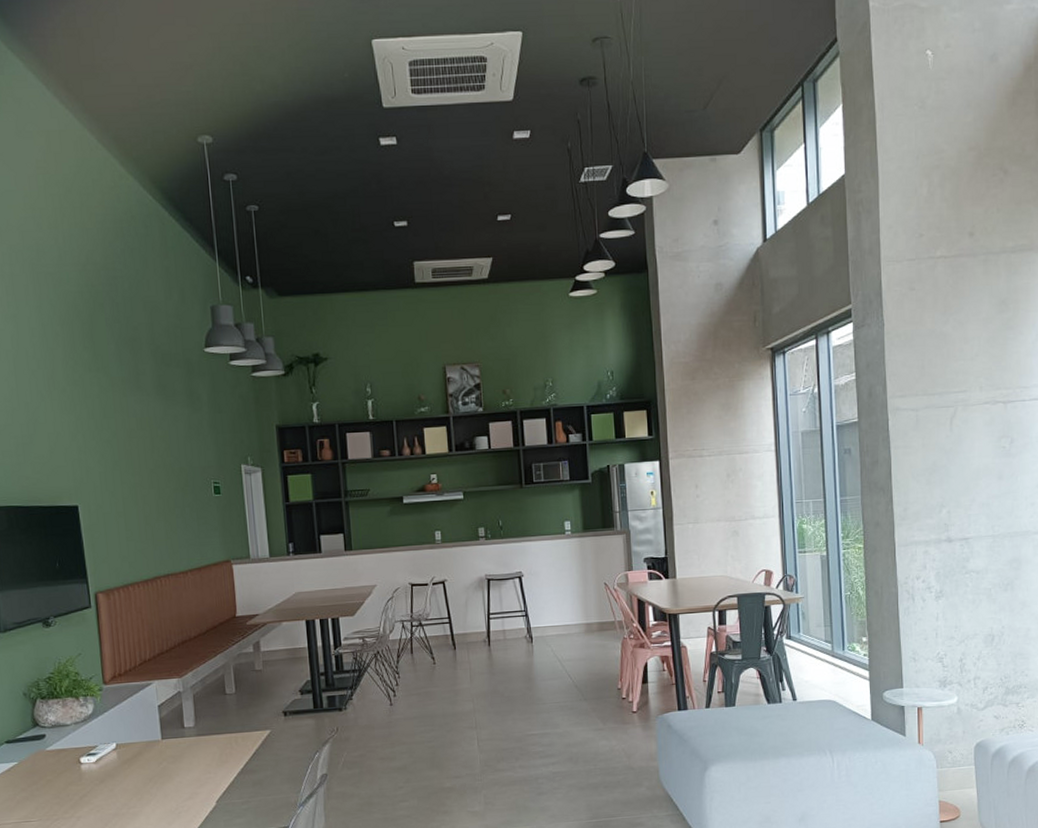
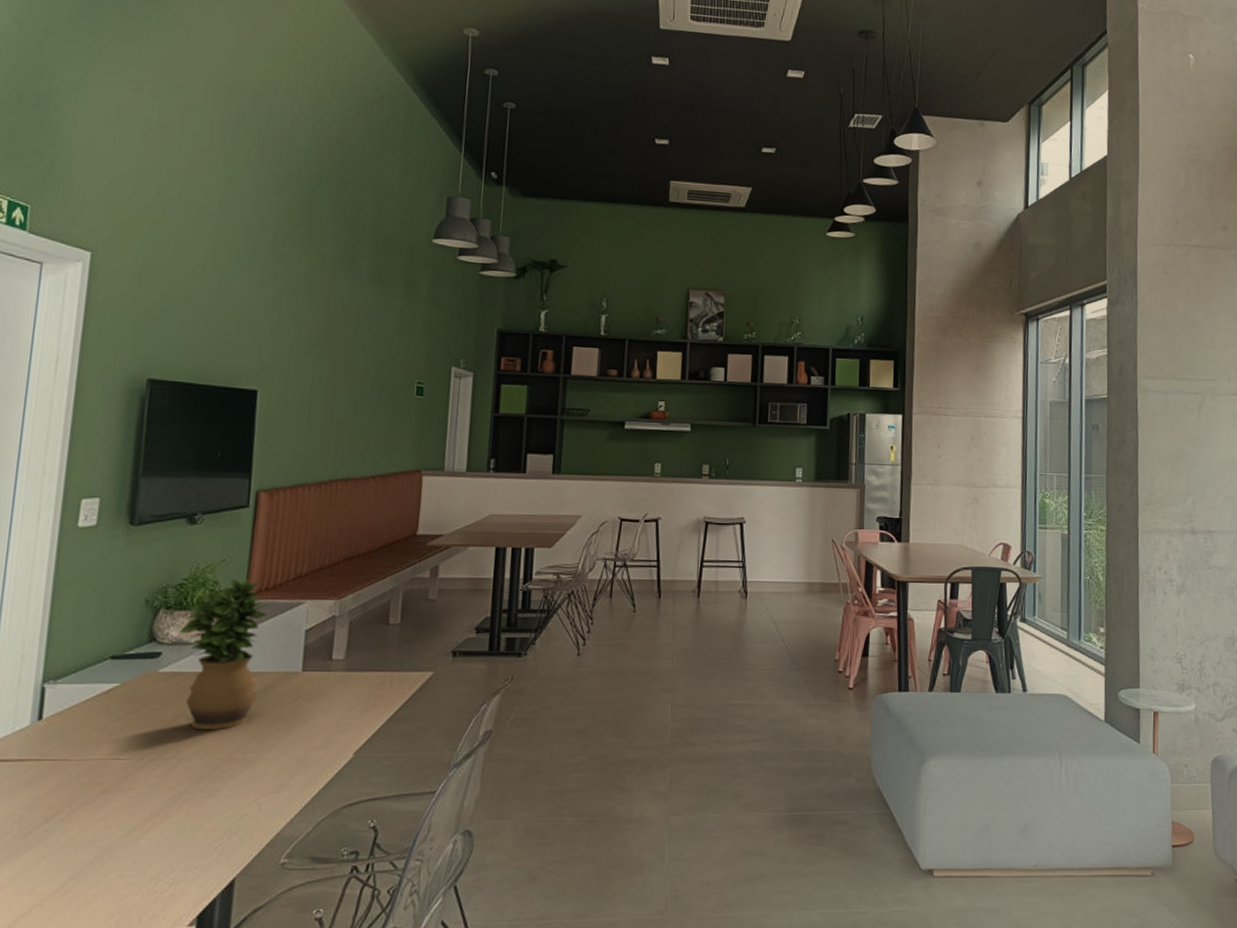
potted plant: none [56,667,129,794] -> present [179,578,268,731]

